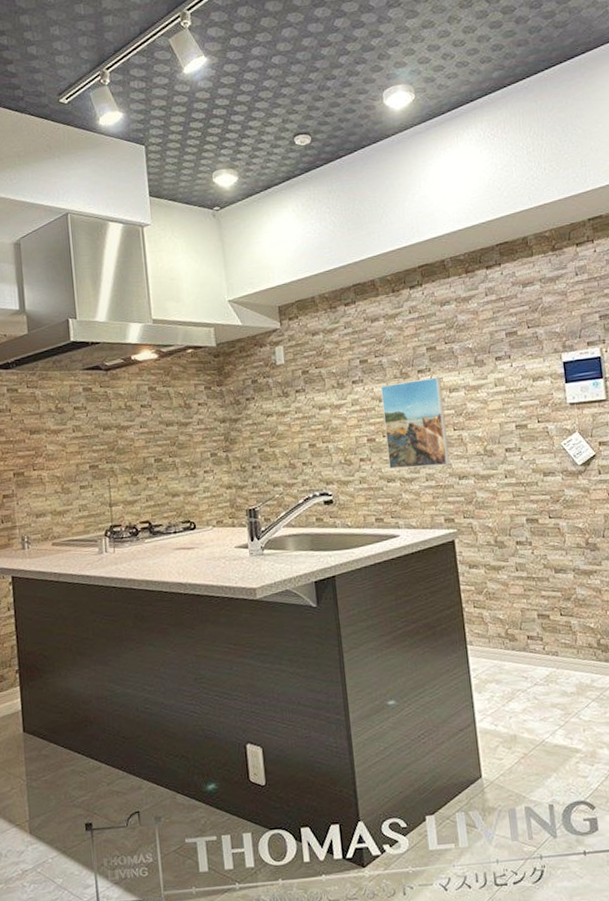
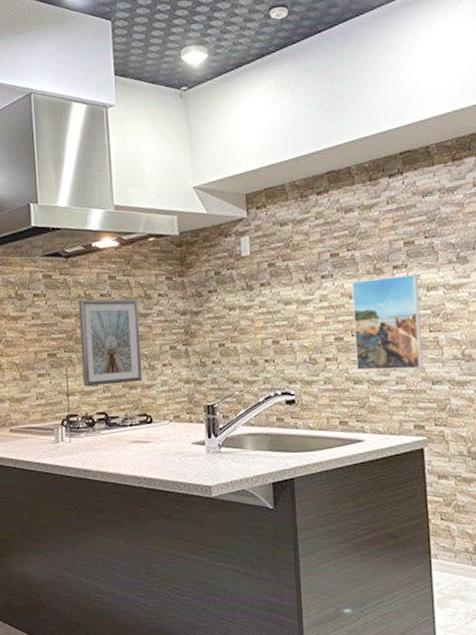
picture frame: none [119,409,184,497] -> present [79,299,142,387]

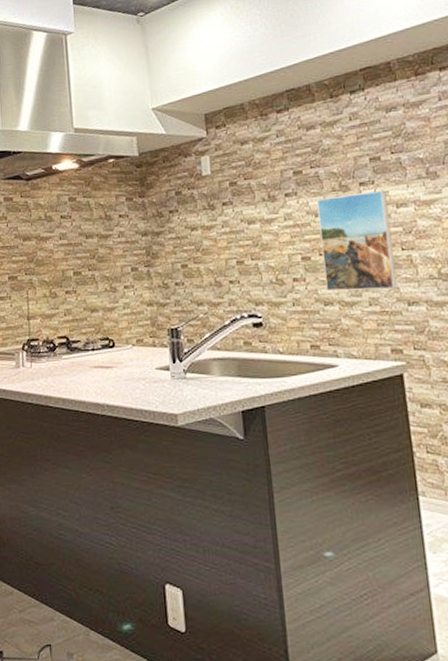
picture frame: present [79,299,142,387] -> none [39,220,104,310]

